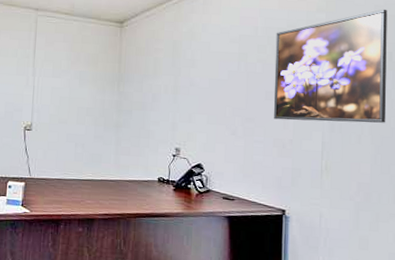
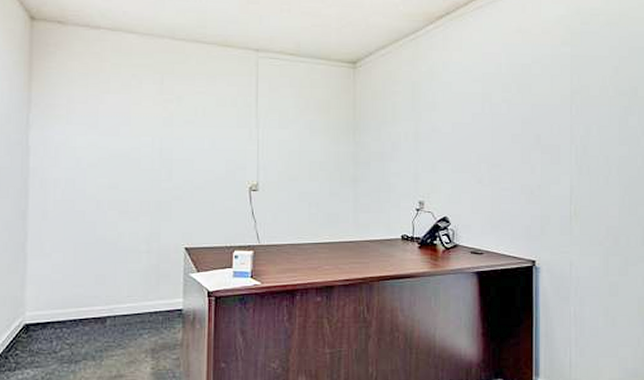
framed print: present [273,9,387,123] -> none [520,40,633,164]

